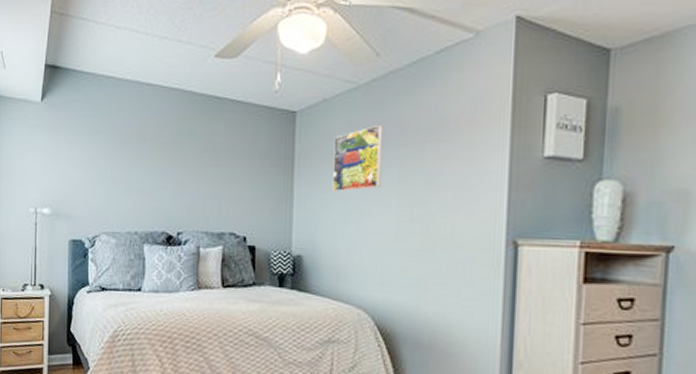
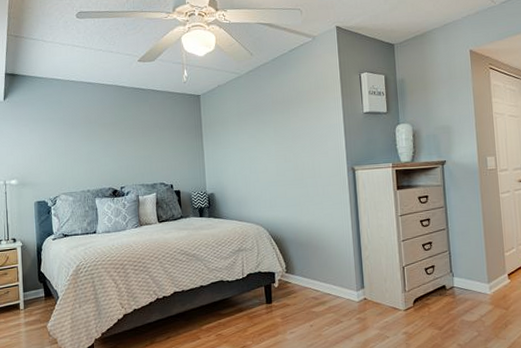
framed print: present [332,124,383,191] -> none [228,99,263,147]

